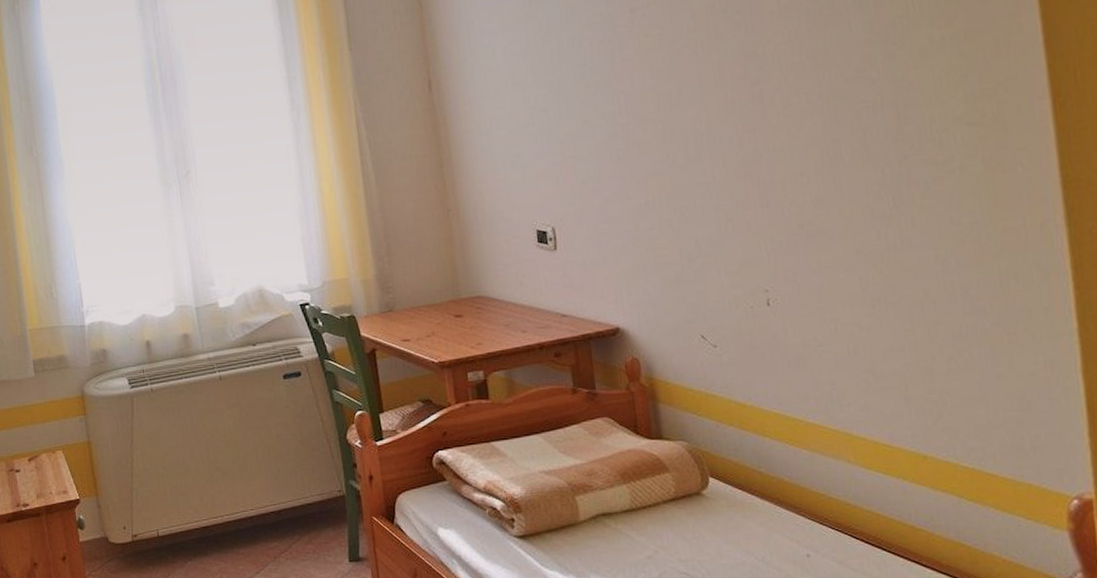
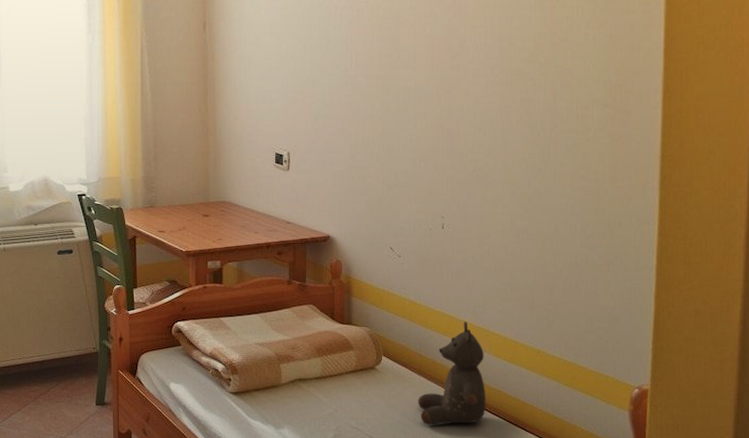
stuffed bear: none [765,424,862,565] -> present [418,321,486,425]

